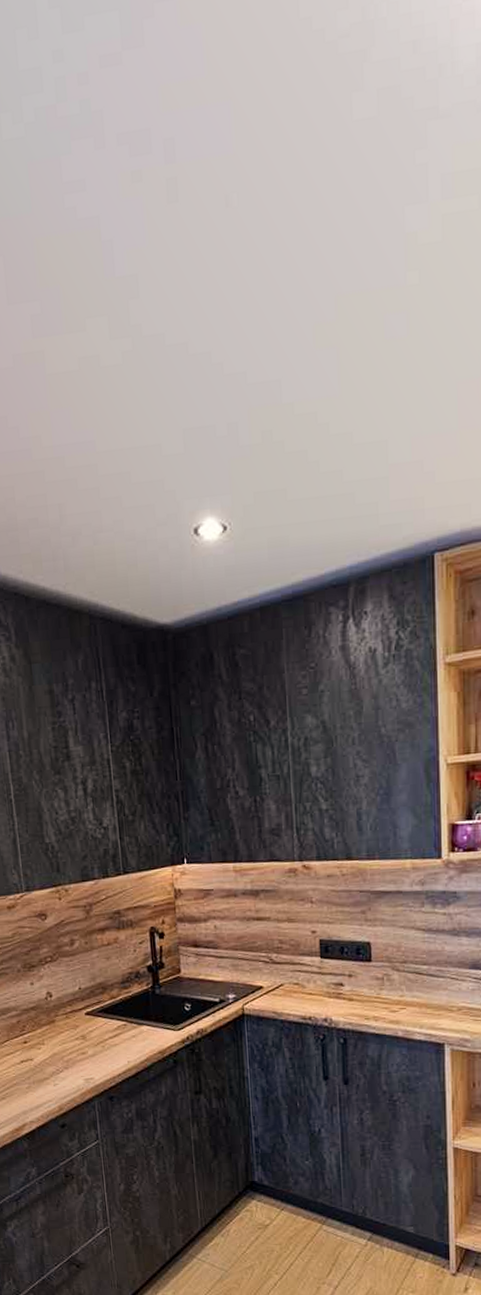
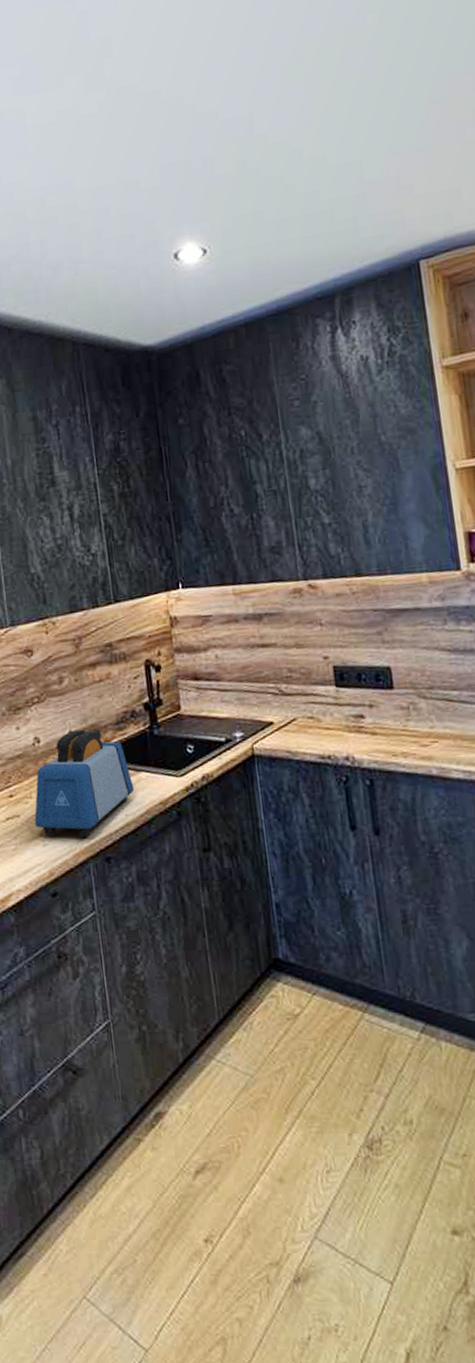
toaster: none [46,986,137,1079] -> present [34,729,135,838]

